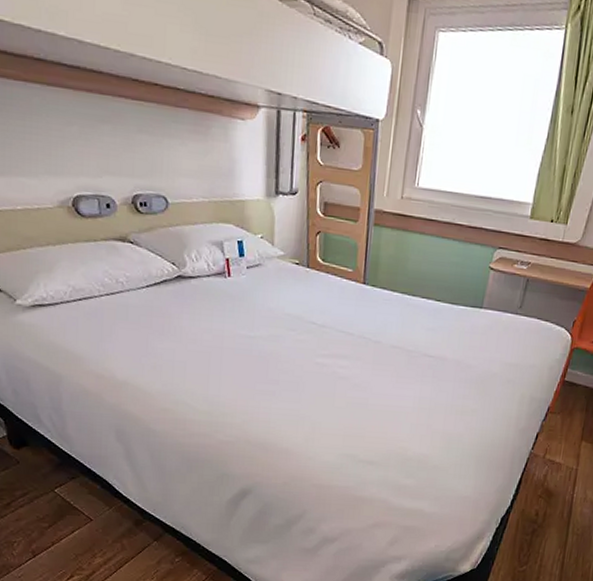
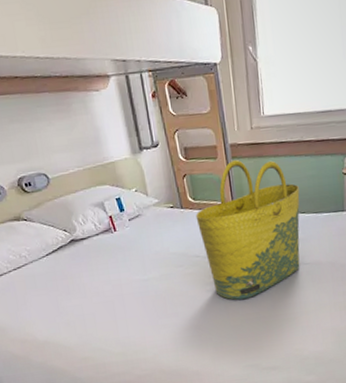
tote bag: none [321,226,440,381] -> present [195,159,300,300]

